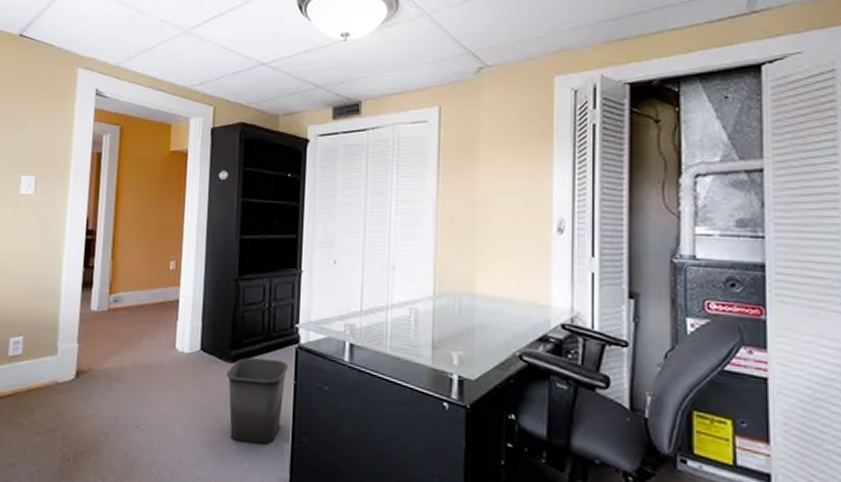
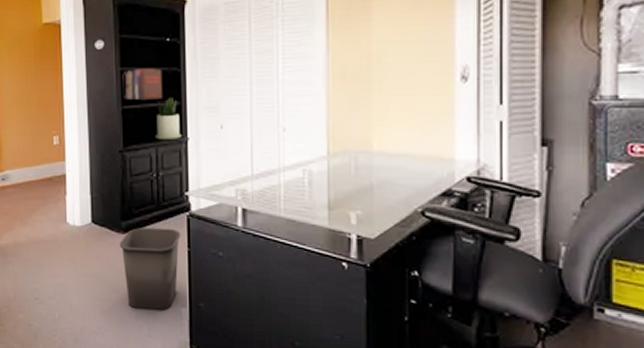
books: none [242,200,282,232] -> present [122,68,163,101]
planter: none [269,230,297,272] -> present [154,97,183,141]

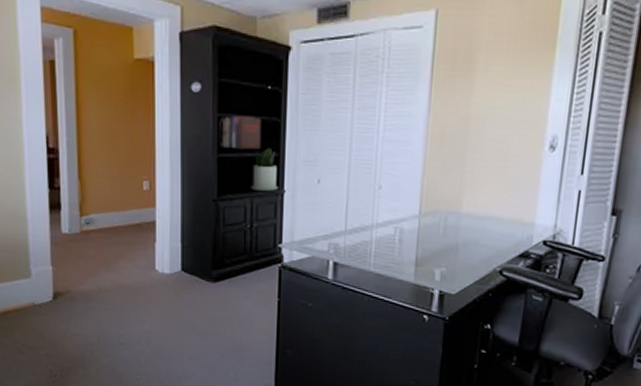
waste bin: present [119,228,181,311] -> none [209,277,272,357]

